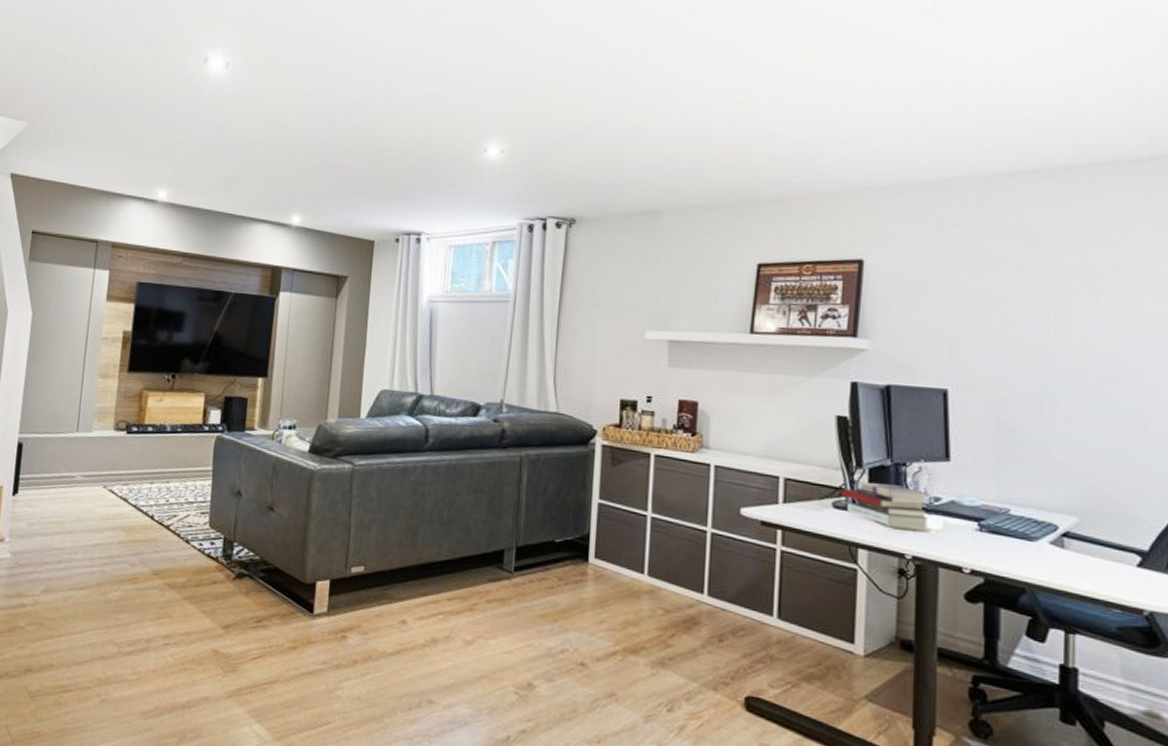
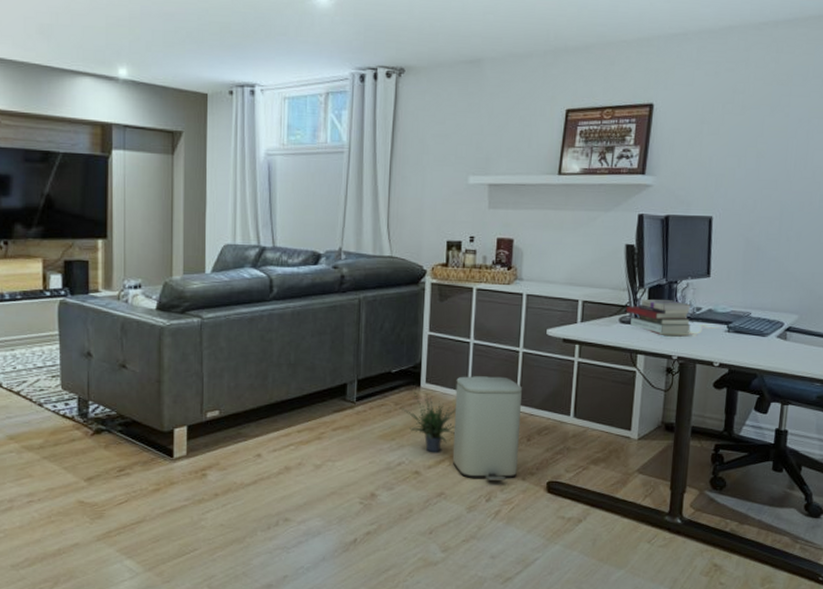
potted plant: none [563,567,630,642] -> present [399,392,456,452]
pedal bin: none [625,554,711,688] -> present [452,376,522,480]

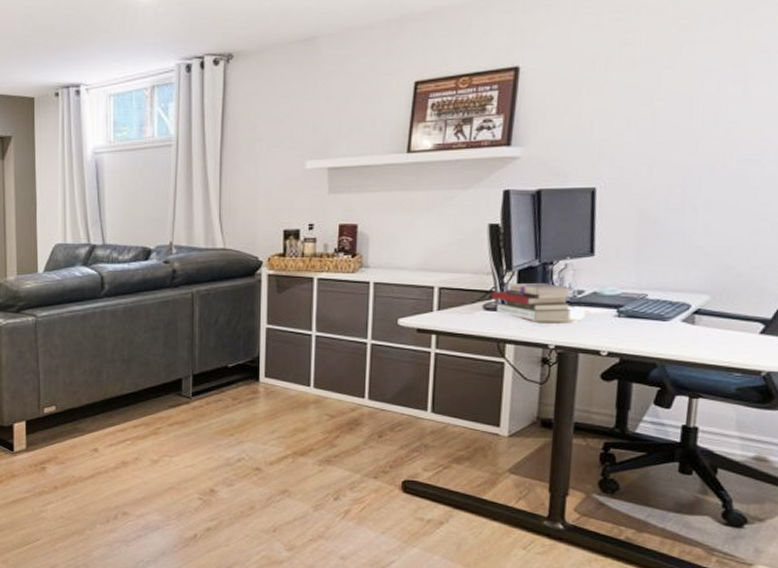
potted plant: present [399,392,456,452] -> none [237,387,298,448]
pedal bin: present [452,376,522,480] -> none [295,370,371,479]

